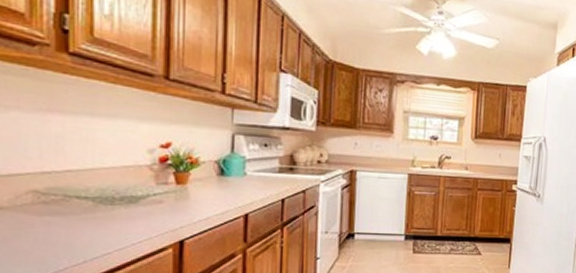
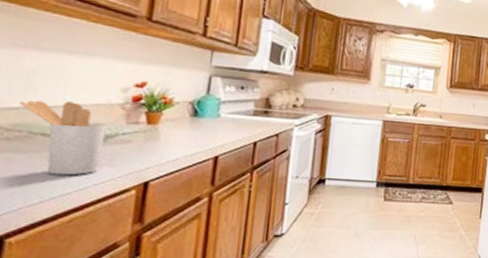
utensil holder: none [51,164,137,236] -> present [19,100,107,176]

